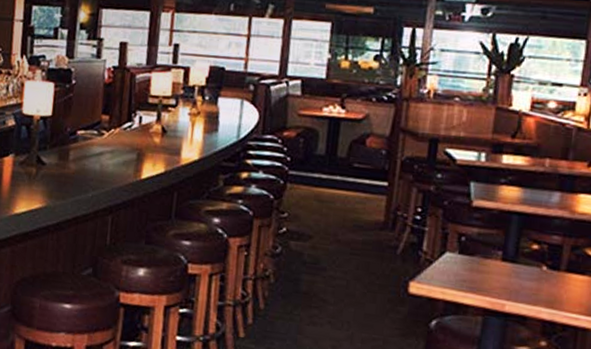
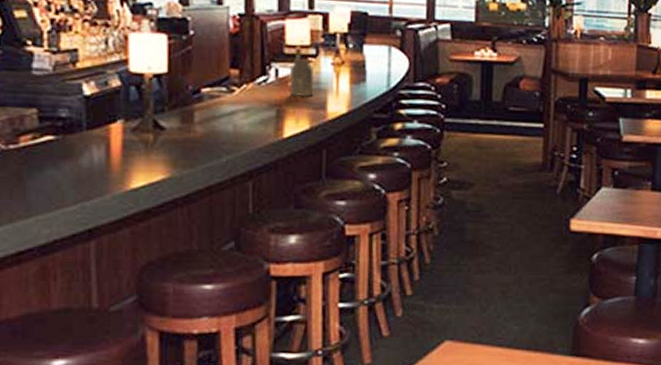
canister: none [149,108,172,144] -> present [288,58,314,98]

